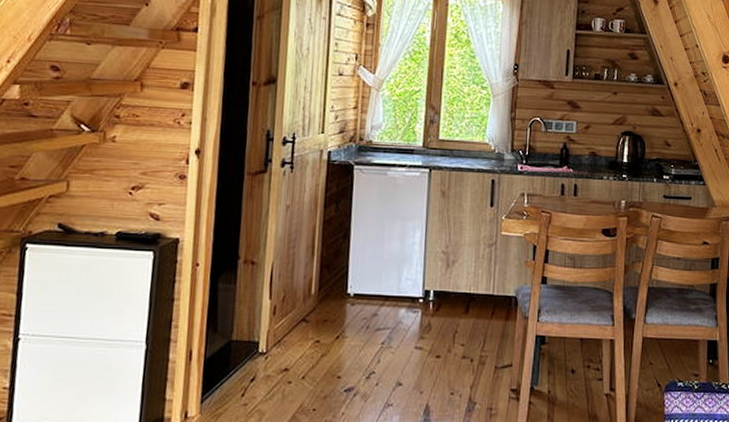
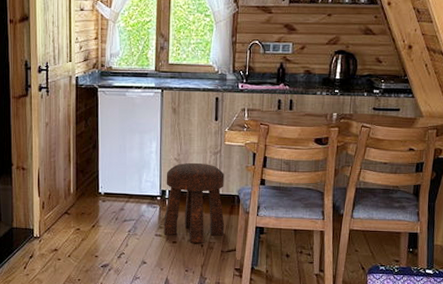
stool: none [425,256,500,357] -> present [164,162,224,243]

